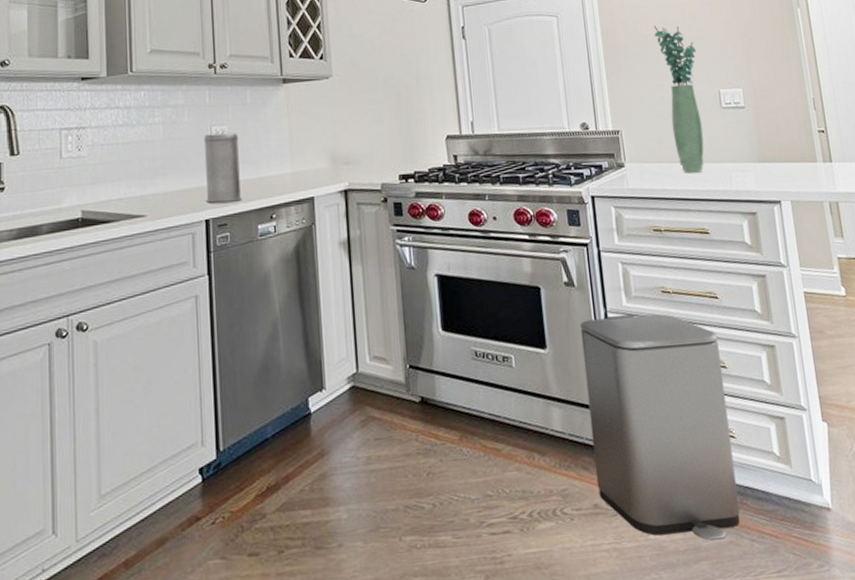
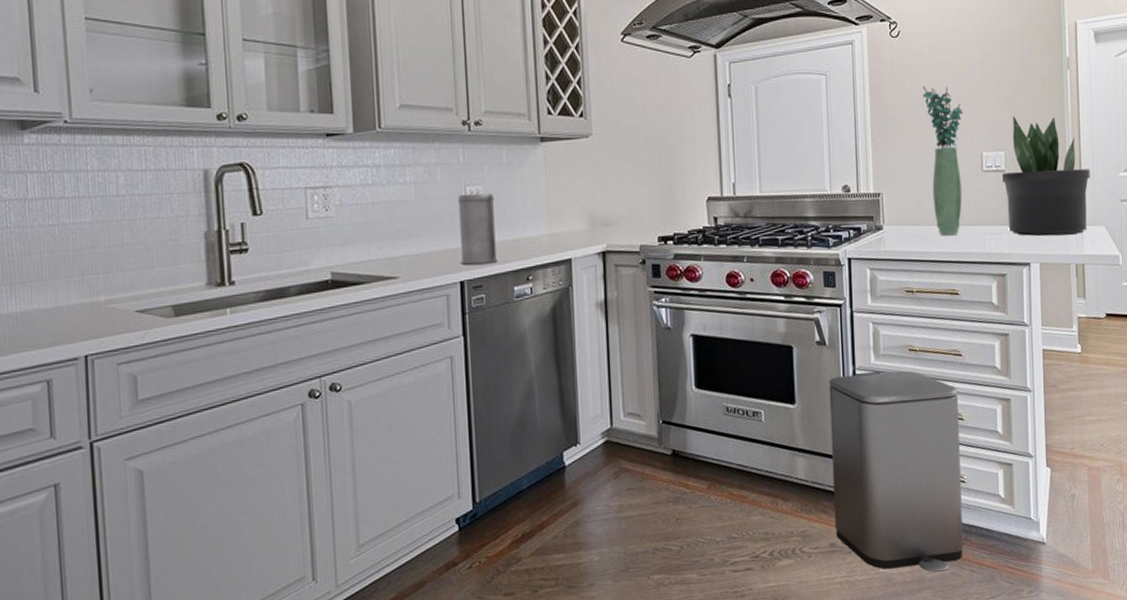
planter: none [742,53,837,174] -> present [1002,116,1090,237]

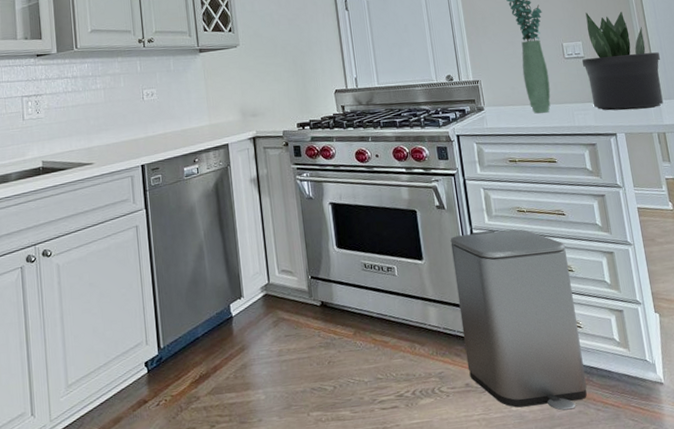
canister: present [457,193,498,266] -> none [137,94,170,153]

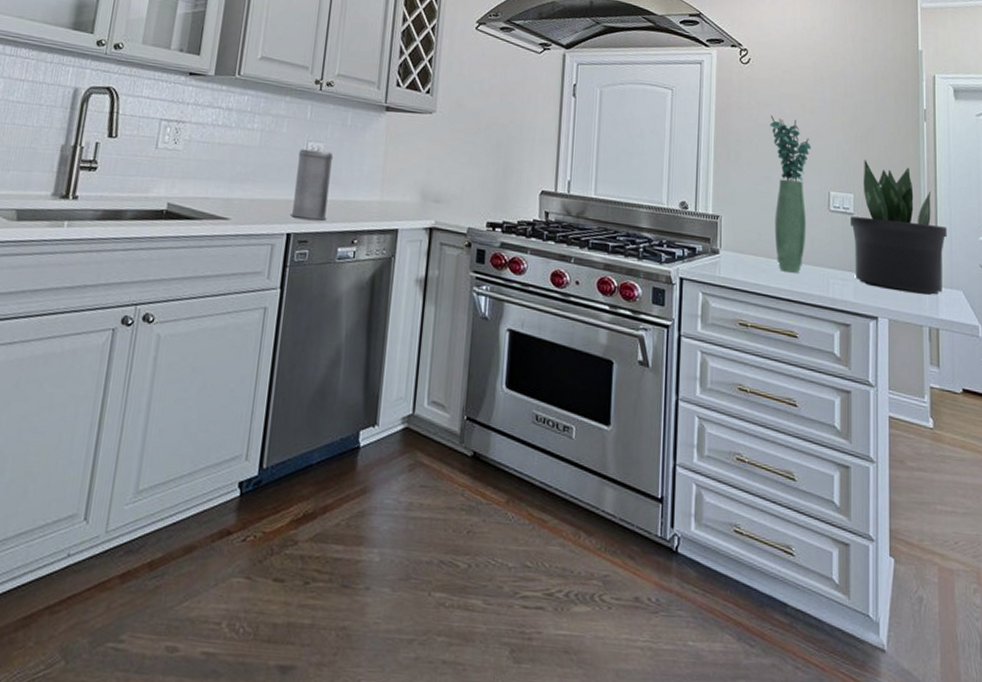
canister: none [137,94,170,153] -> present [290,149,334,222]
pedal bin: present [450,229,587,411] -> none [641,404,790,662]

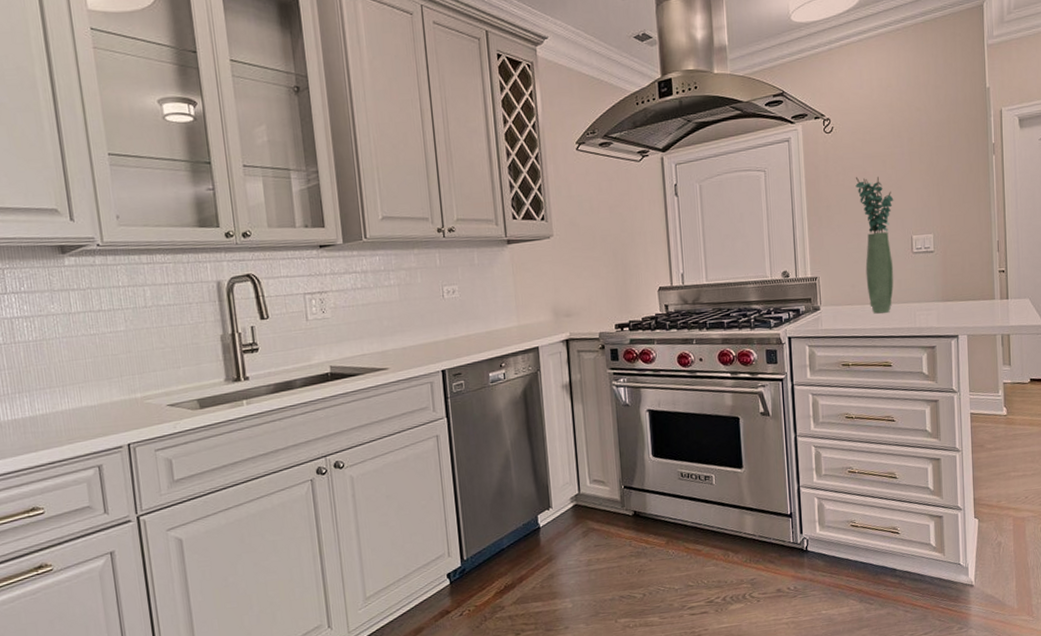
canister: present [290,149,334,222] -> none [436,291,474,357]
planter: present [851,159,947,295] -> none [931,200,1015,311]

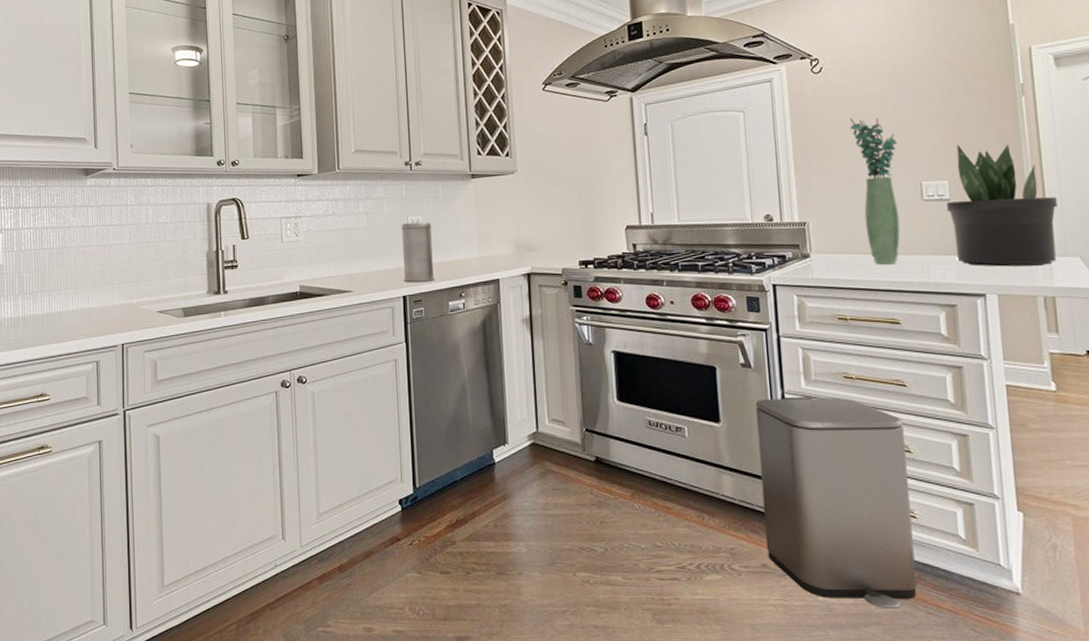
canister: none [436,291,474,357] -> present [401,222,435,283]
pedal bin: none [773,436,898,613] -> present [755,397,917,610]
planter: none [931,200,1015,311] -> present [947,145,1057,267]

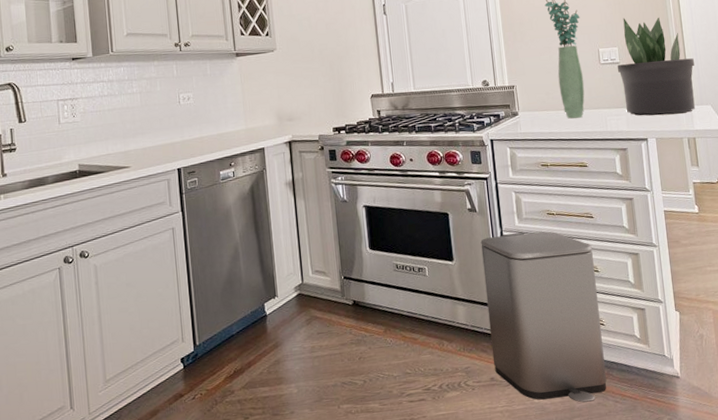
canister: present [401,222,435,283] -> none [173,98,207,156]

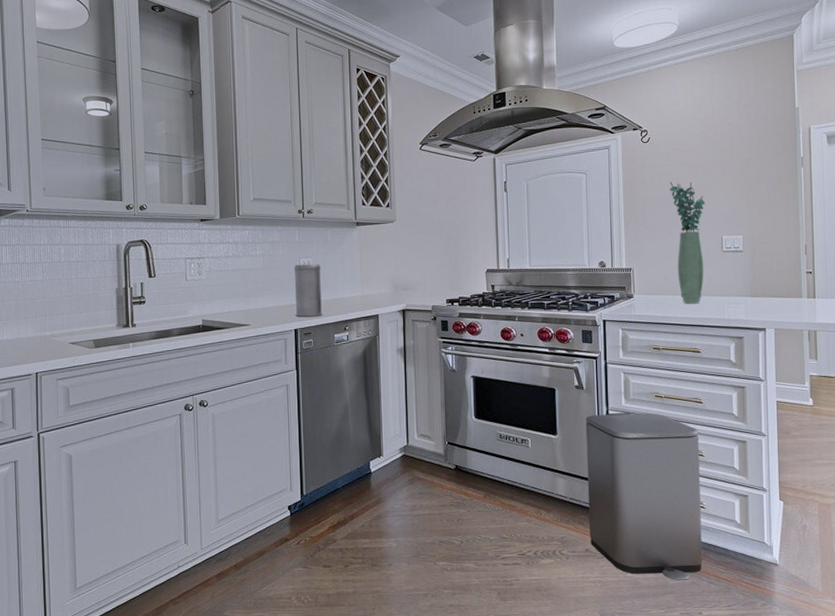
canister: none [173,98,207,156] -> present [294,264,323,318]
planter: present [617,17,695,116] -> none [741,206,822,307]

